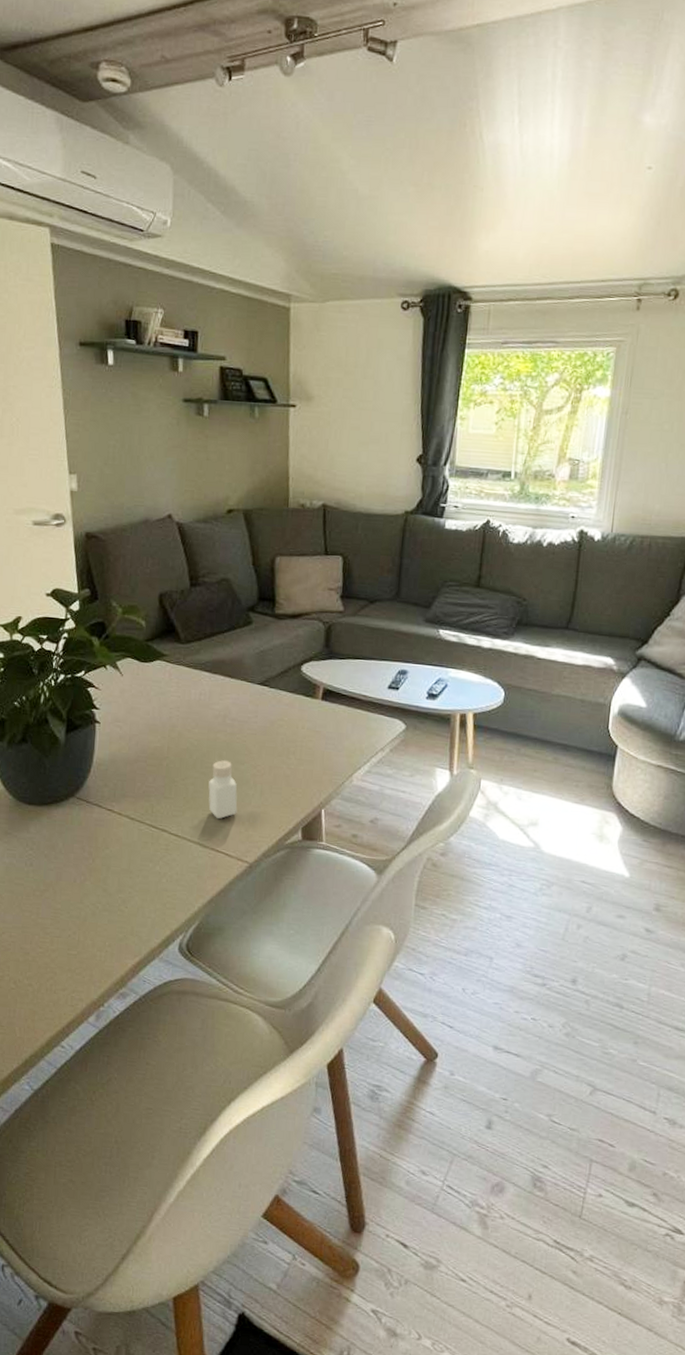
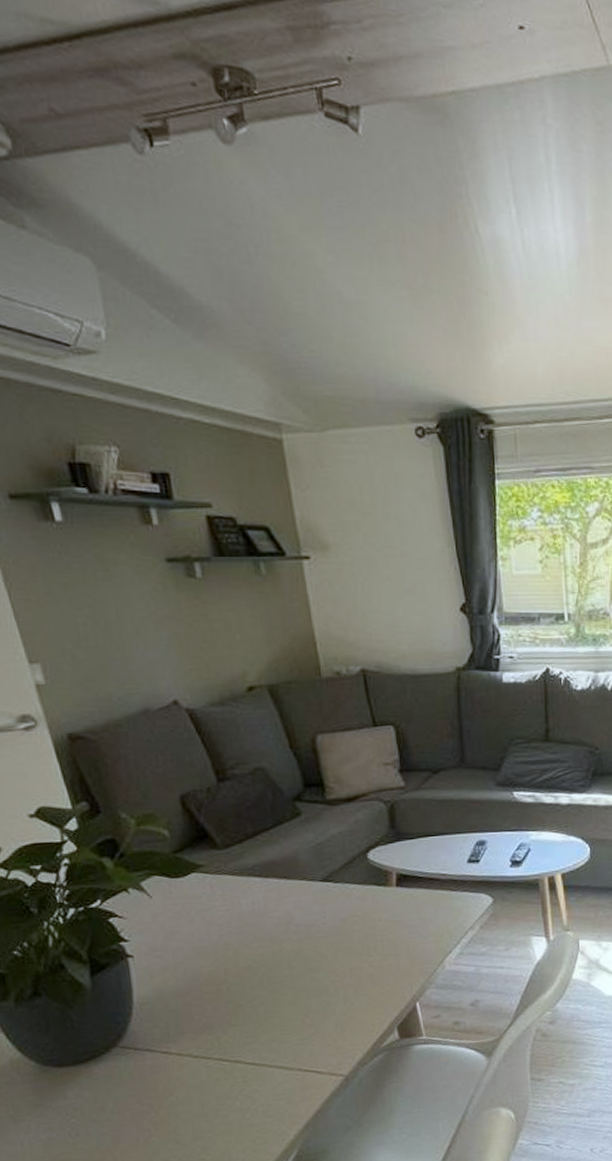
pepper shaker: present [208,759,238,819] -> none [281,970,321,1036]

